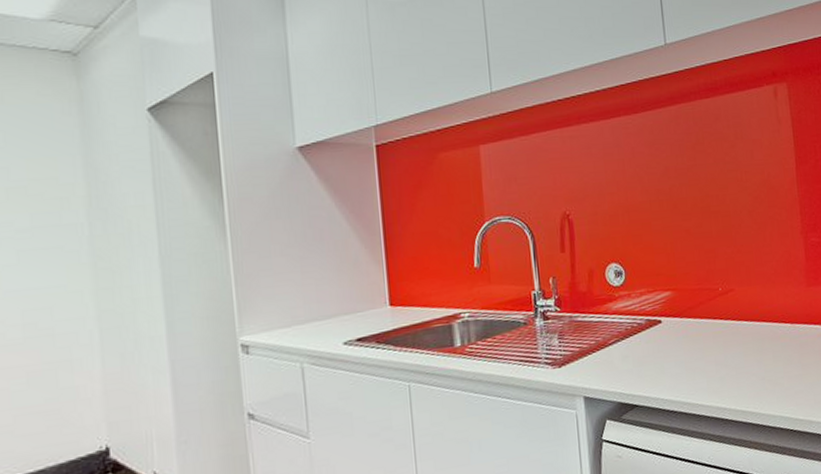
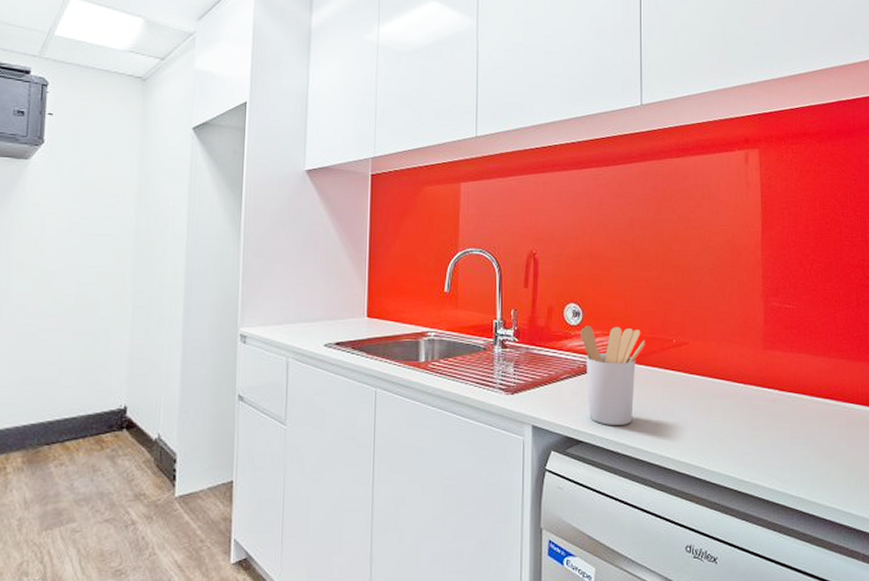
utensil holder: none [625,282,693,385] -> present [581,326,646,425]

